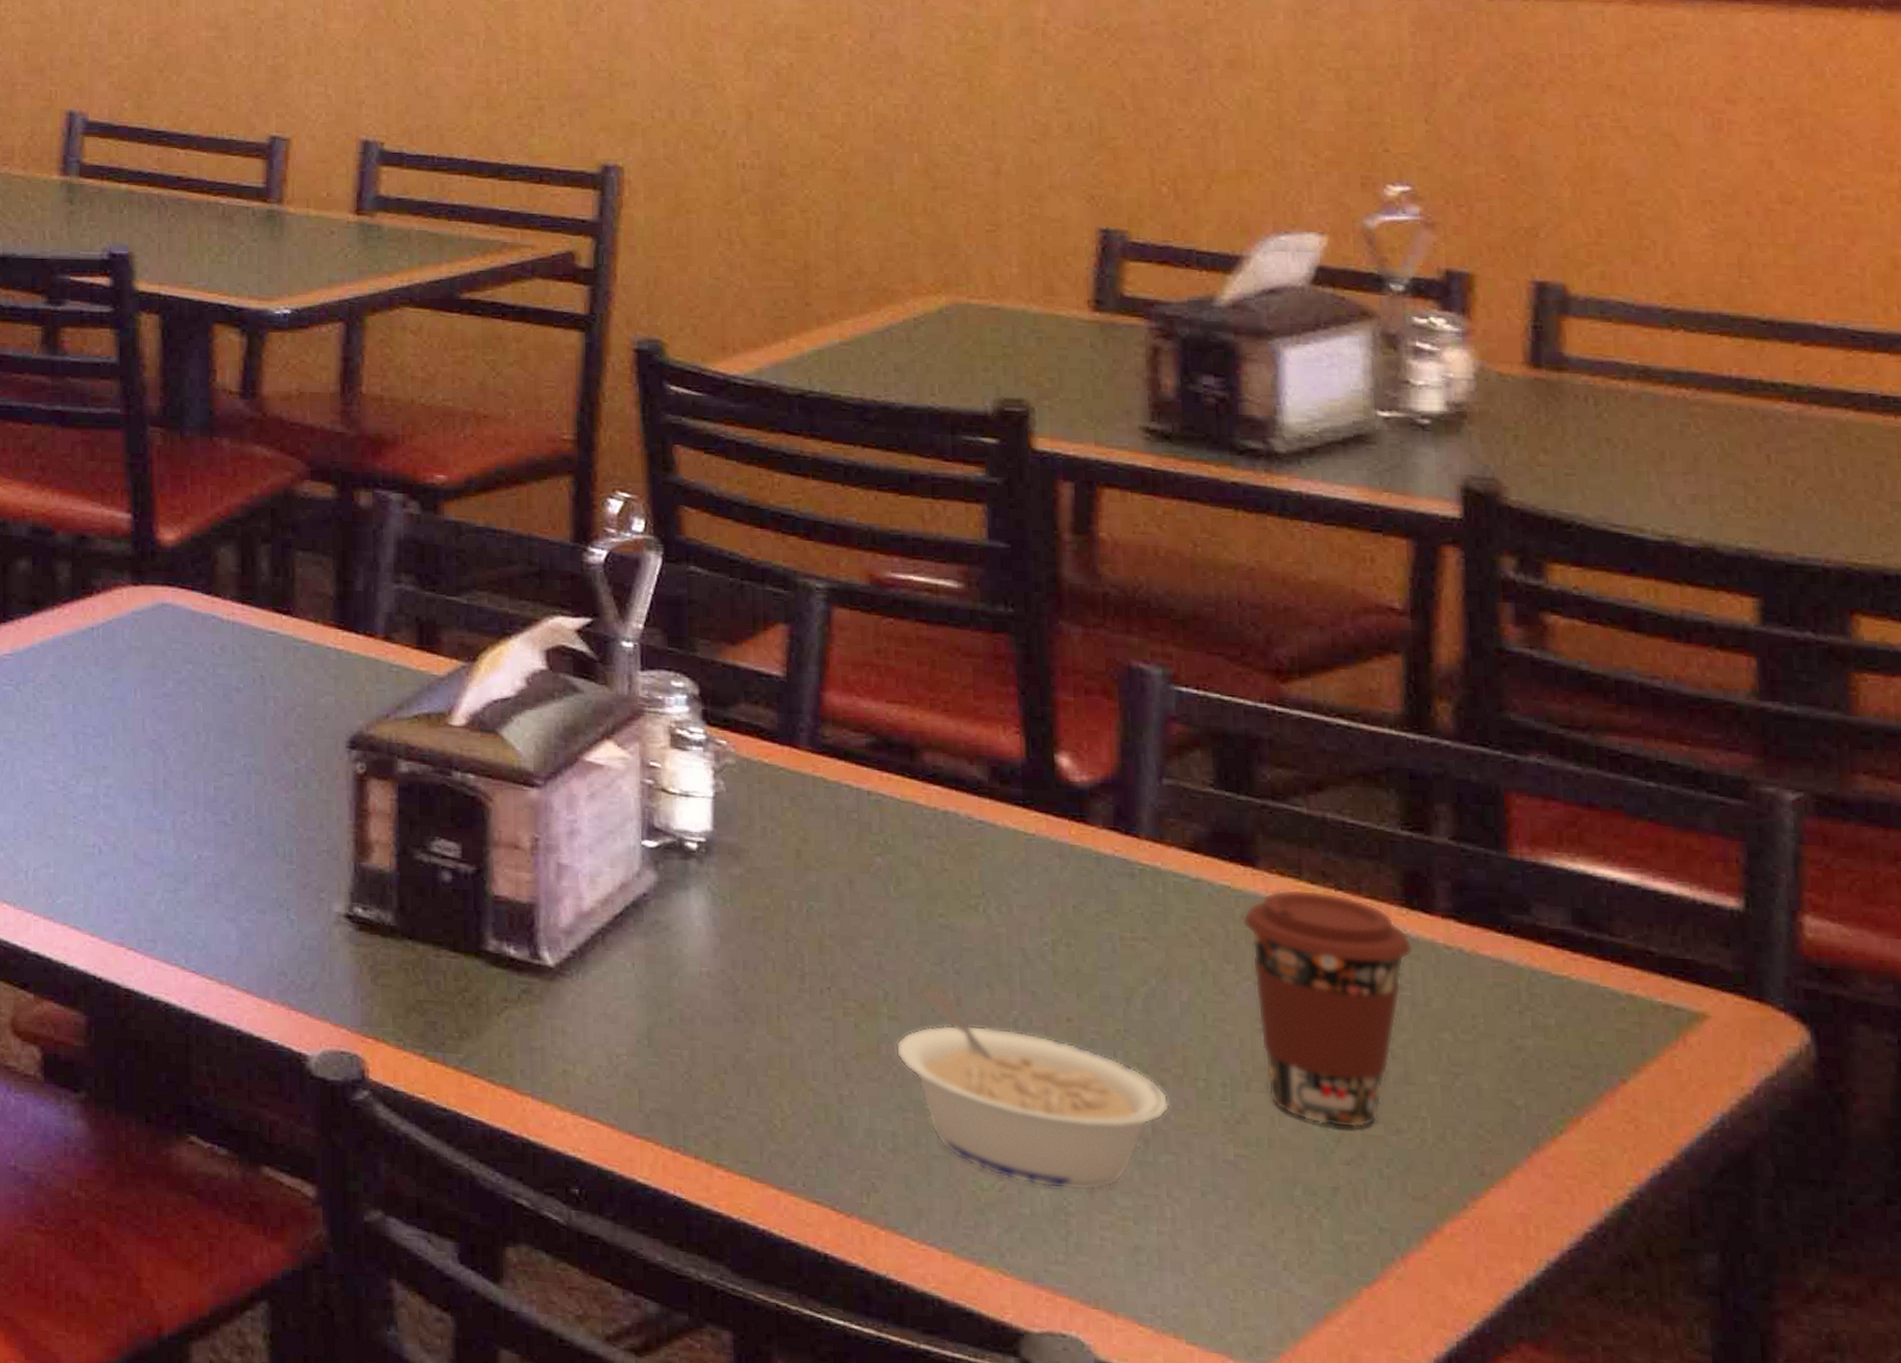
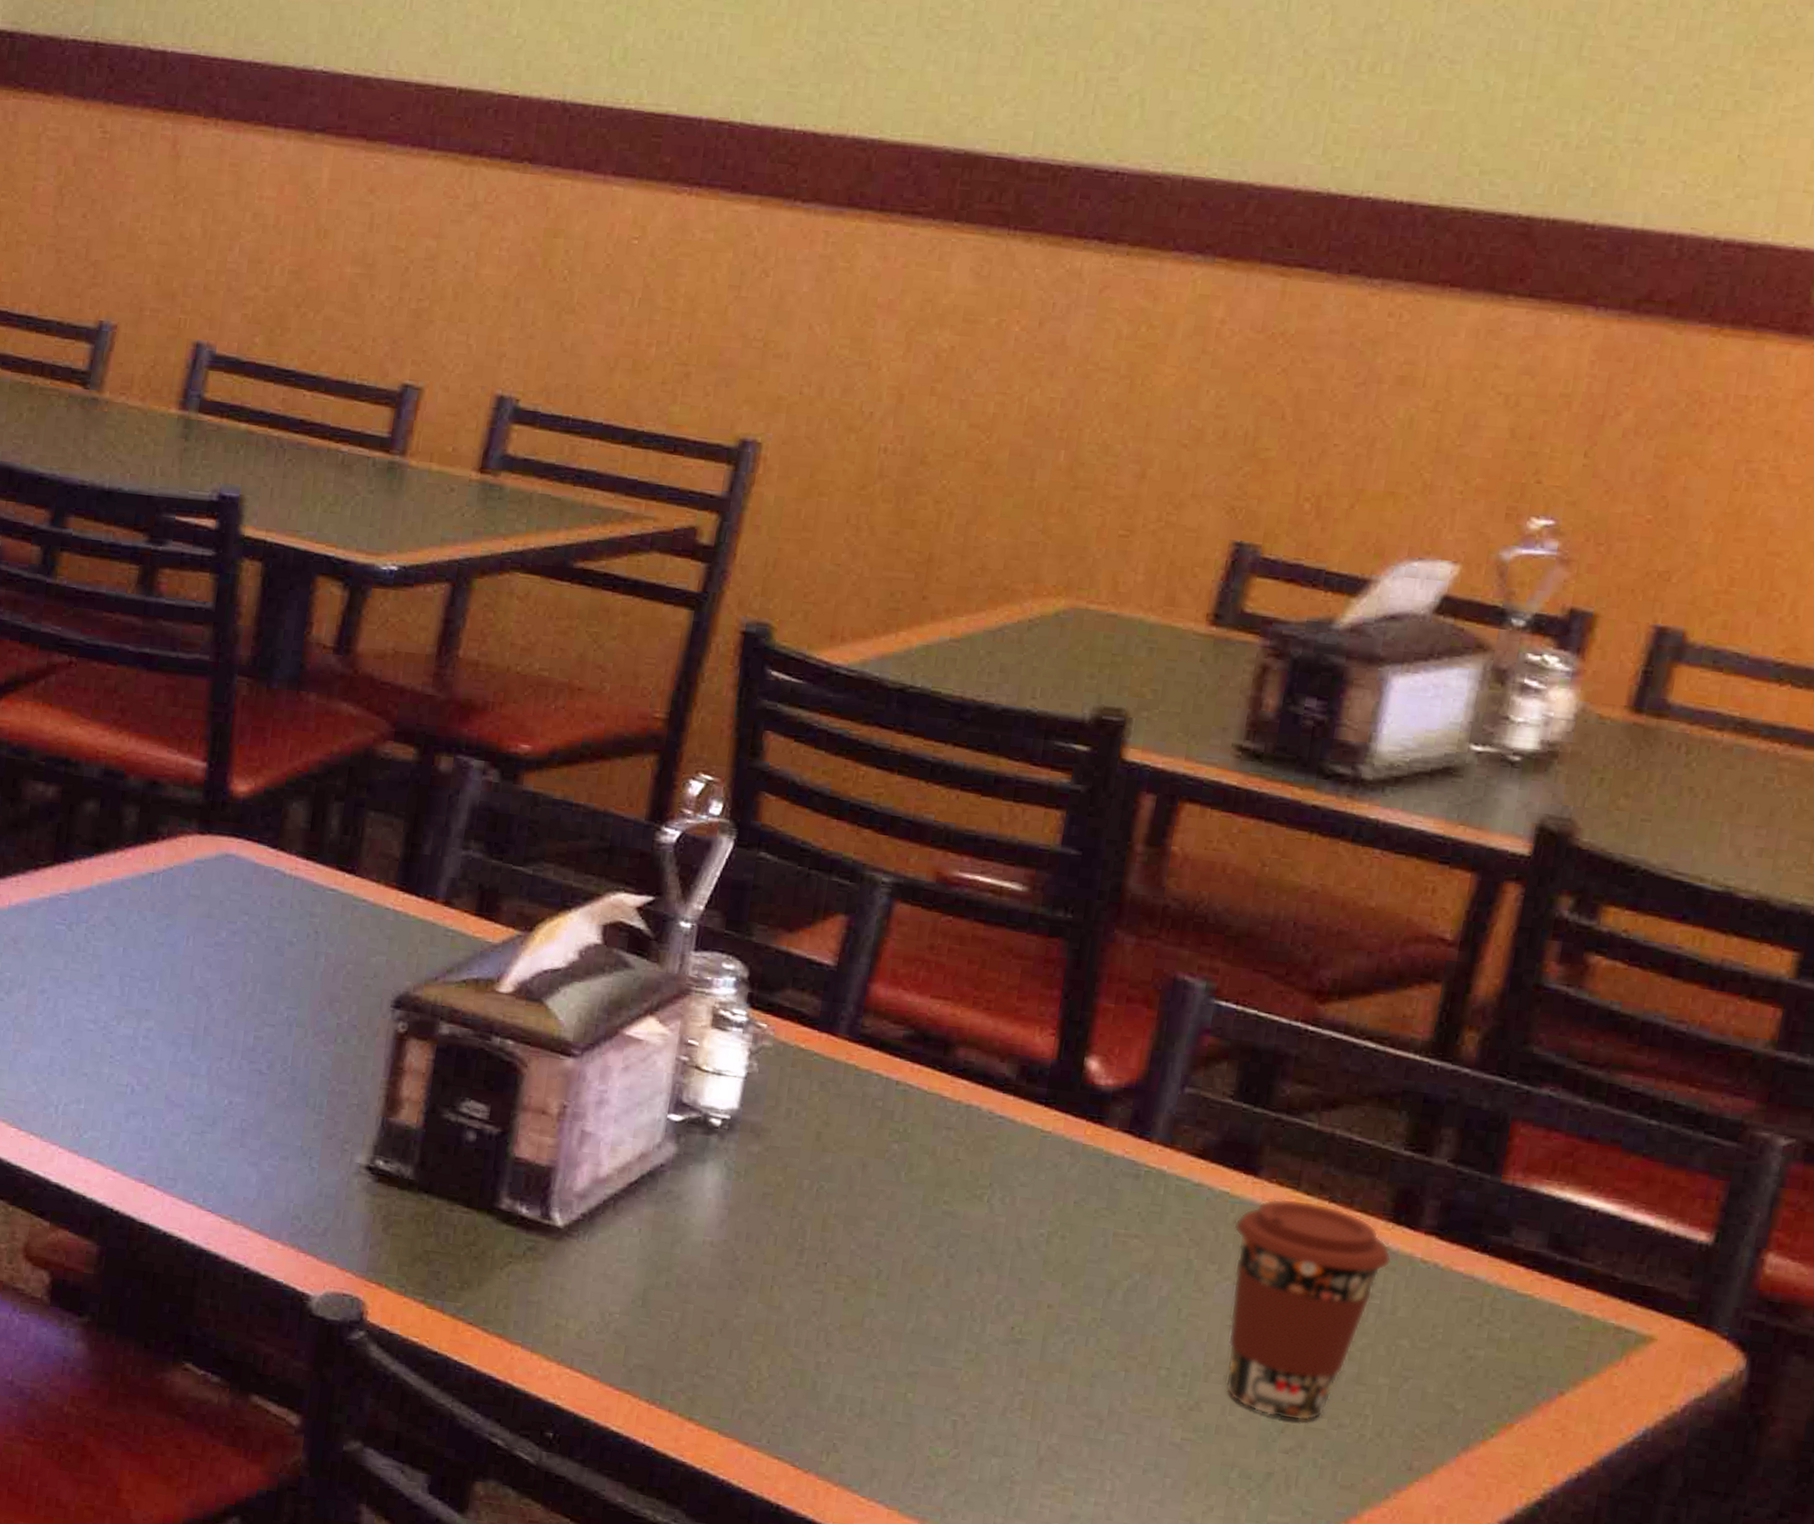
legume: present [895,989,1169,1191] -> none [878,1270,1130,1462]

